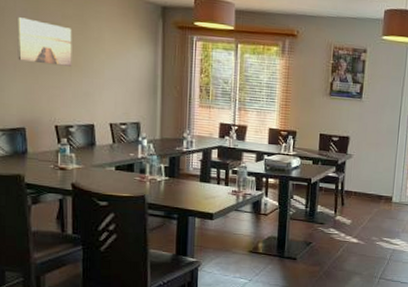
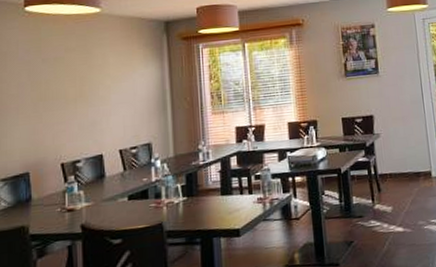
wall art: present [18,17,72,67] -> none [20,58,77,102]

